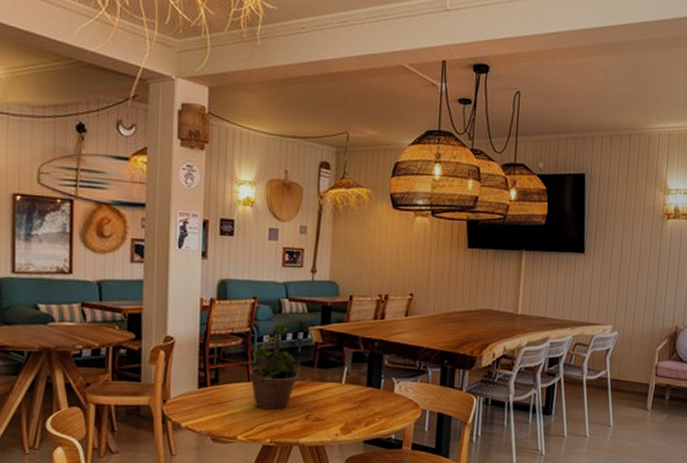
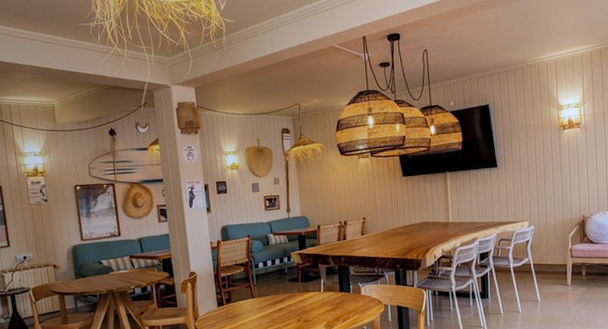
potted plant: present [243,321,300,410] -> none [247,251,289,317]

